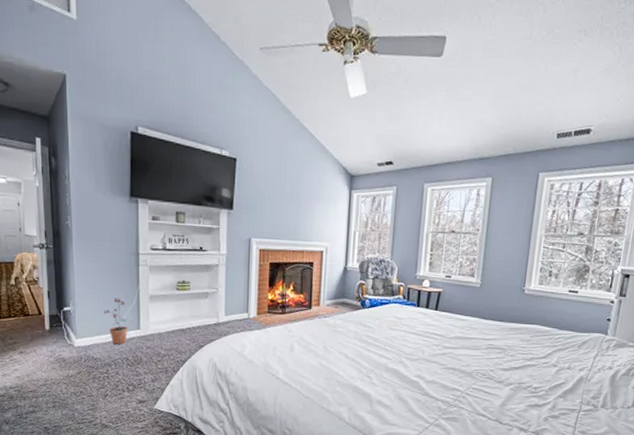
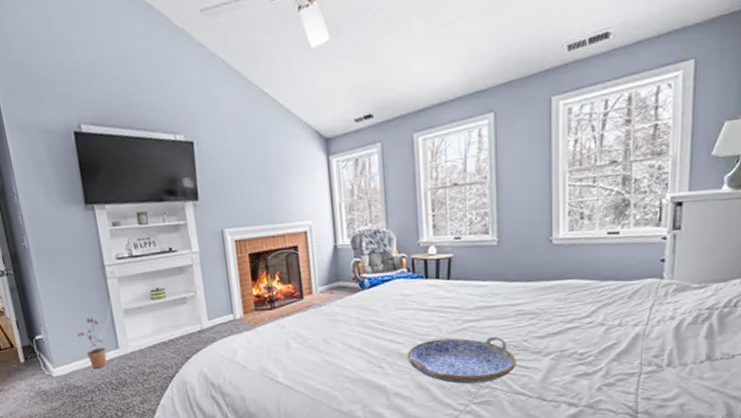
serving tray: none [392,359,483,402] -> present [407,336,518,384]

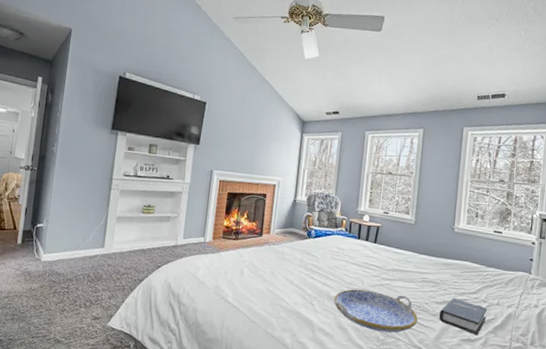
potted plant: present [78,317,107,369] -> none [73,217,94,261]
hardback book: none [543,327,607,367] -> present [438,297,488,336]

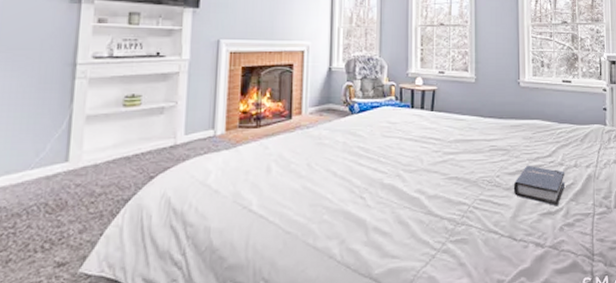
serving tray: present [334,289,419,333] -> none [389,170,491,220]

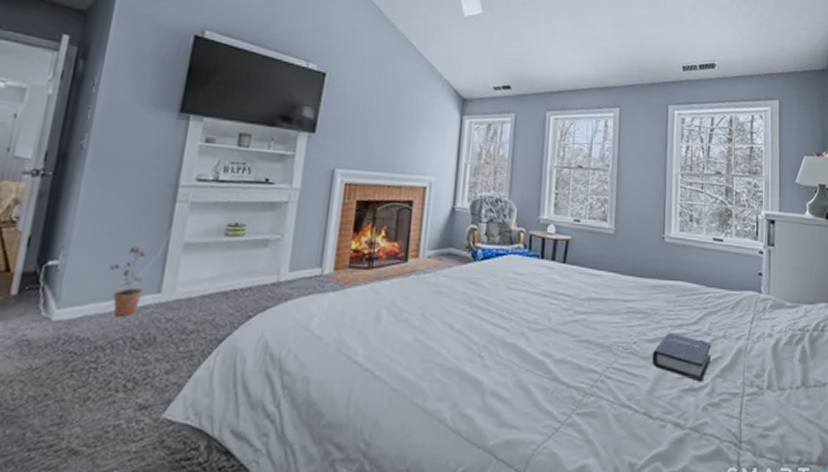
potted plant: none [19,122,52,185] -> present [110,246,146,316]

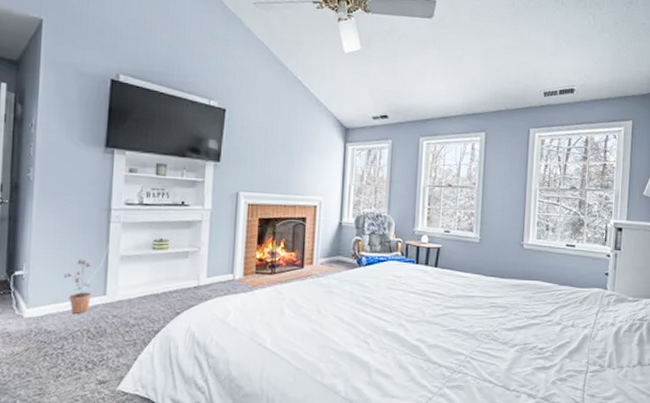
hardback book: present [651,332,712,382] -> none [509,322,562,362]

